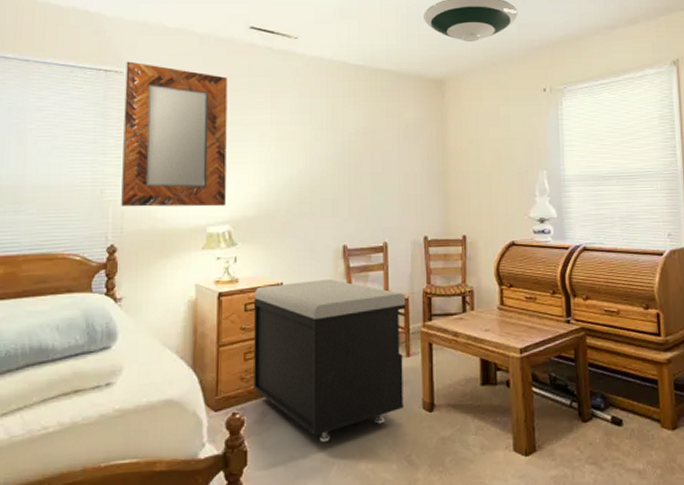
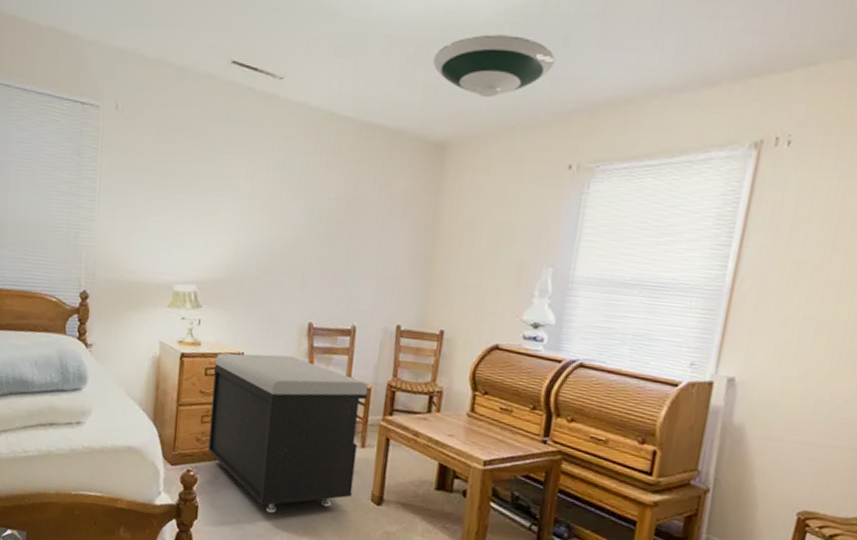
home mirror: present [121,61,228,207] -> none [94,93,204,265]

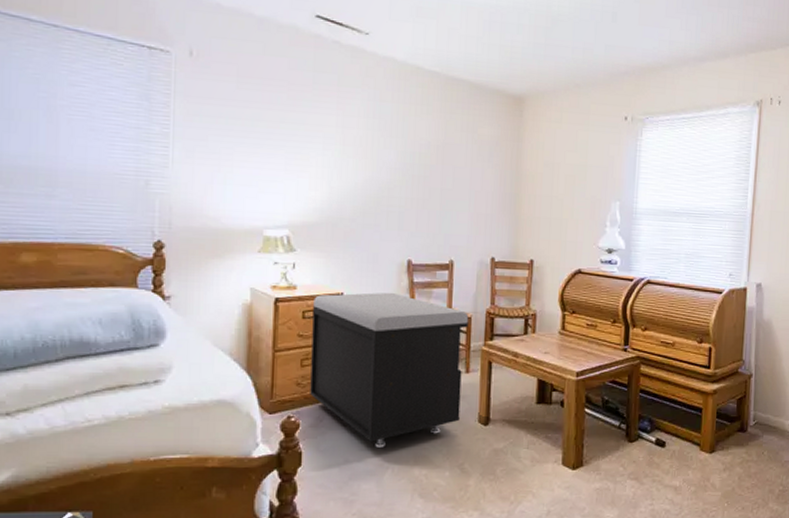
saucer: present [433,34,555,97] -> none [507,7,607,59]

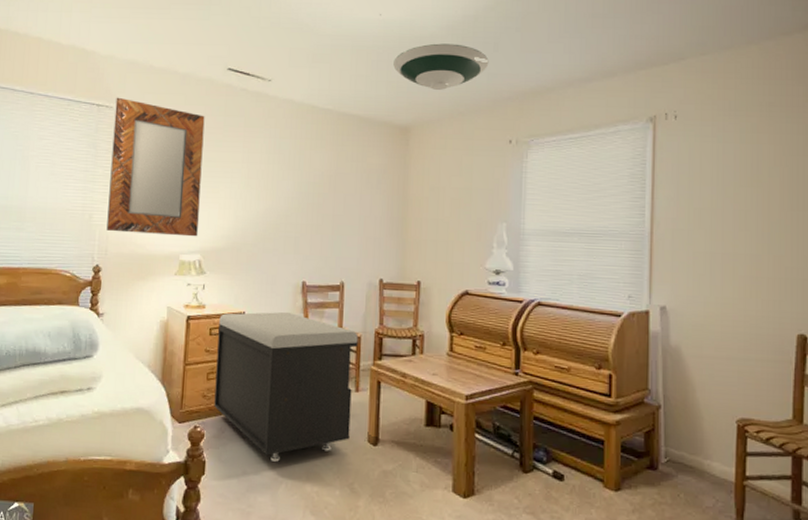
home mirror: none [169,39,289,210] -> present [106,97,205,237]
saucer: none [507,7,607,59] -> present [393,43,489,90]

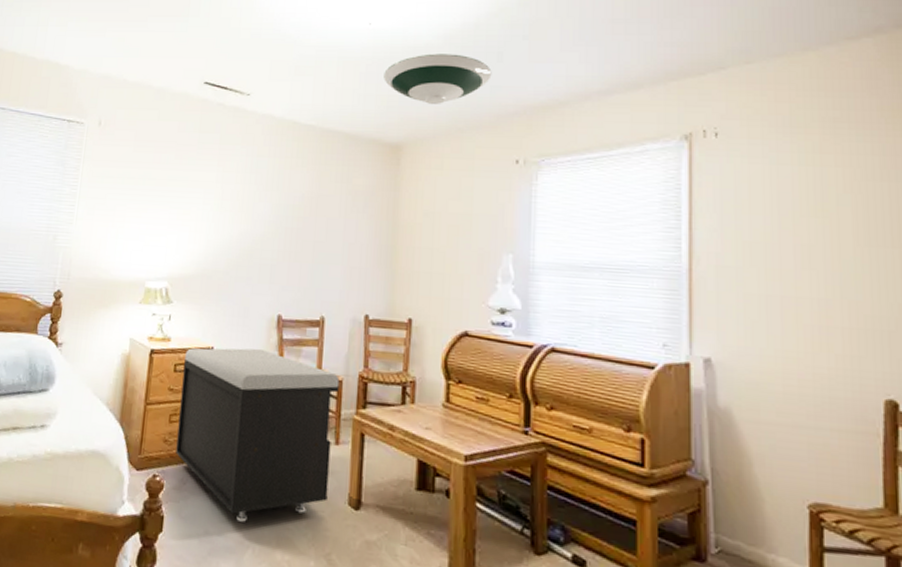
home mirror: present [106,97,205,237] -> none [70,112,179,262]

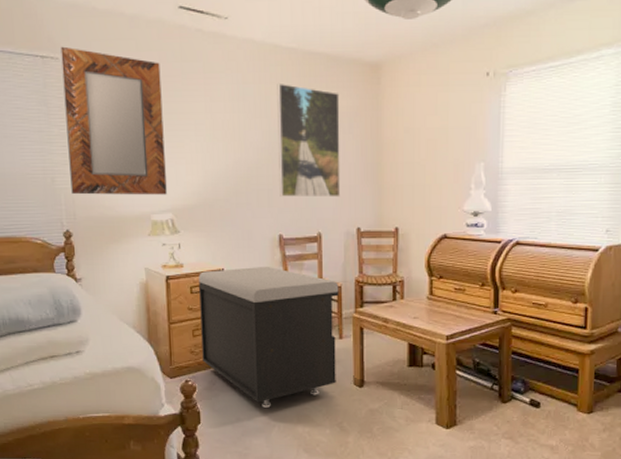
home mirror: none [70,112,179,262] -> present [59,46,167,196]
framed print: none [283,159,356,280] -> present [277,84,341,198]

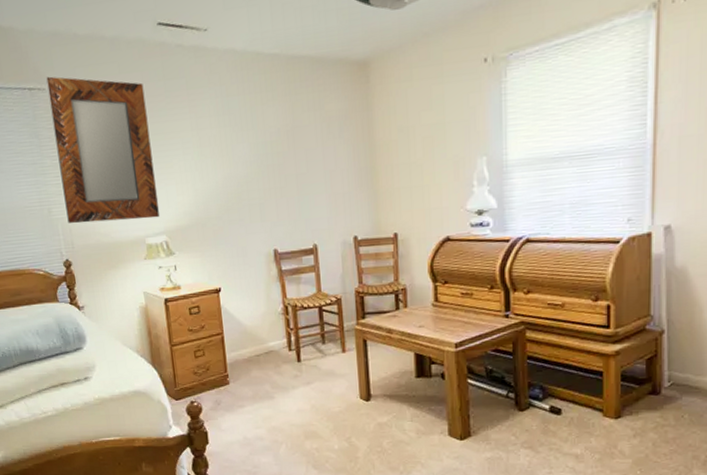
storage bench: present [199,267,339,408] -> none [196,283,342,426]
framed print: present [277,84,341,198] -> none [261,92,335,210]

